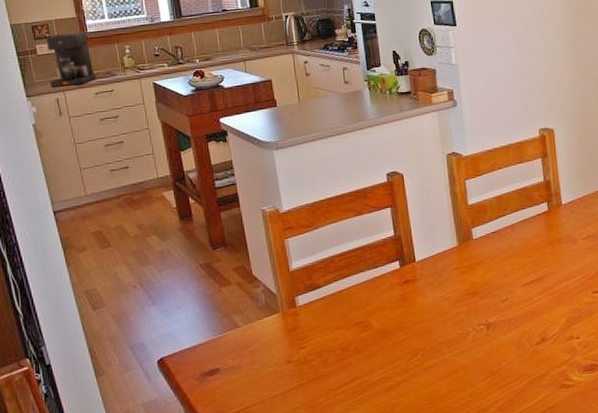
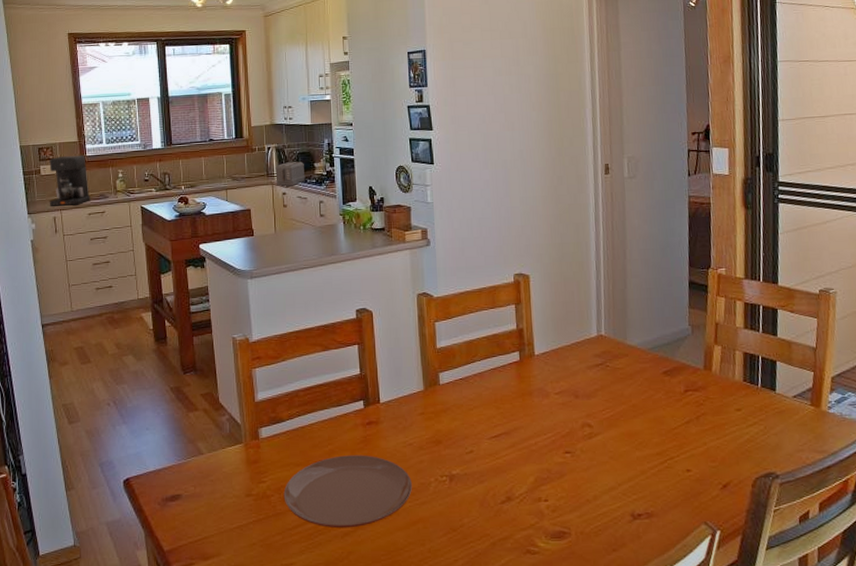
toaster: none [295,29,327,55] -> present [275,162,306,187]
plate: none [324,312,451,385] -> present [283,455,412,529]

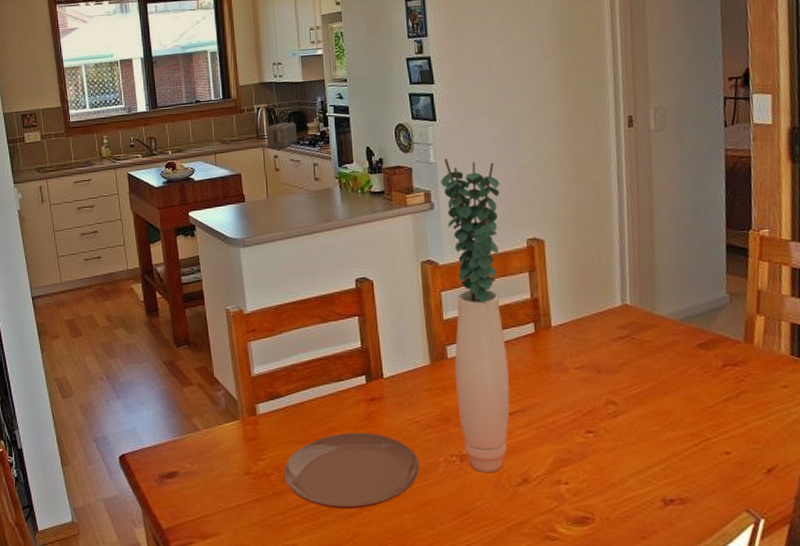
coffee maker: present [49,155,91,206] -> none [33,120,76,175]
vase: none [437,199,497,492] -> present [441,159,510,474]

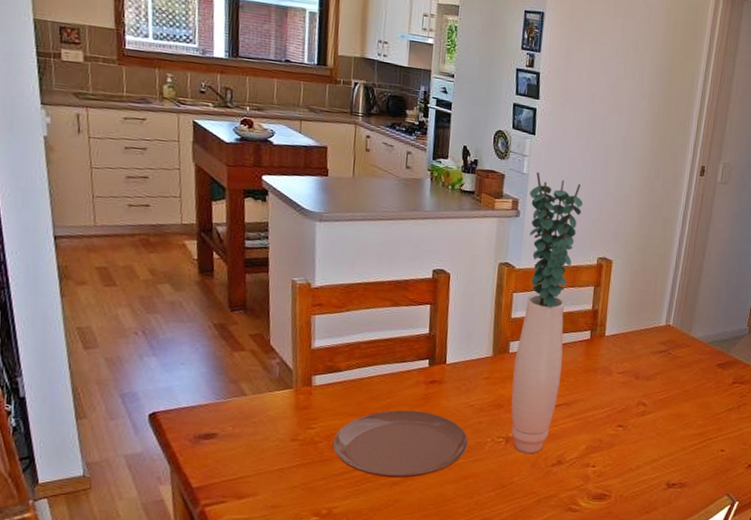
toaster: present [266,122,298,149] -> none [360,103,395,130]

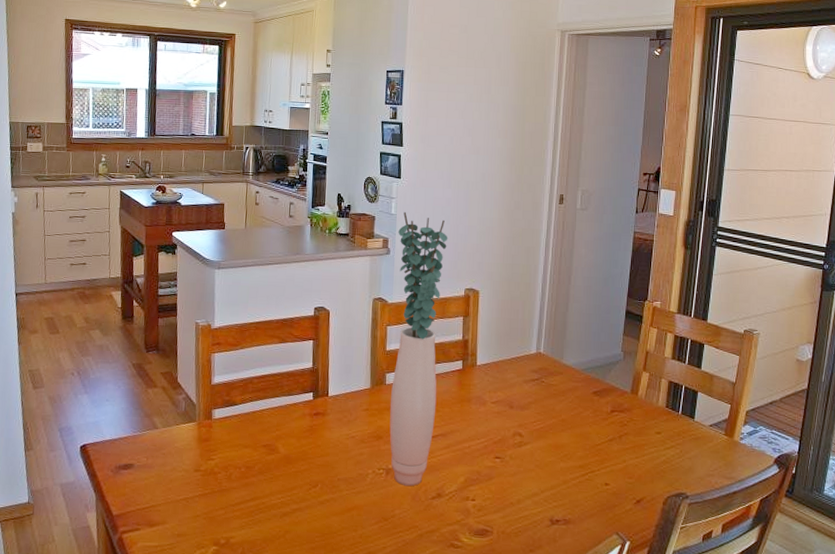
plate: present [332,410,468,478] -> none [230,441,351,509]

